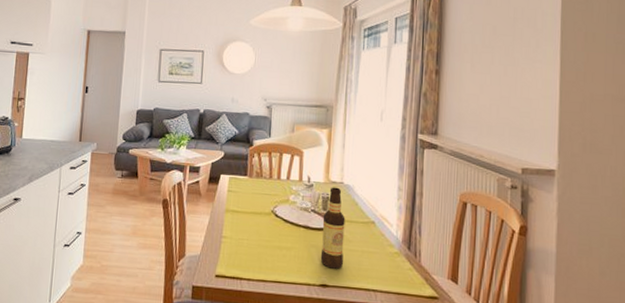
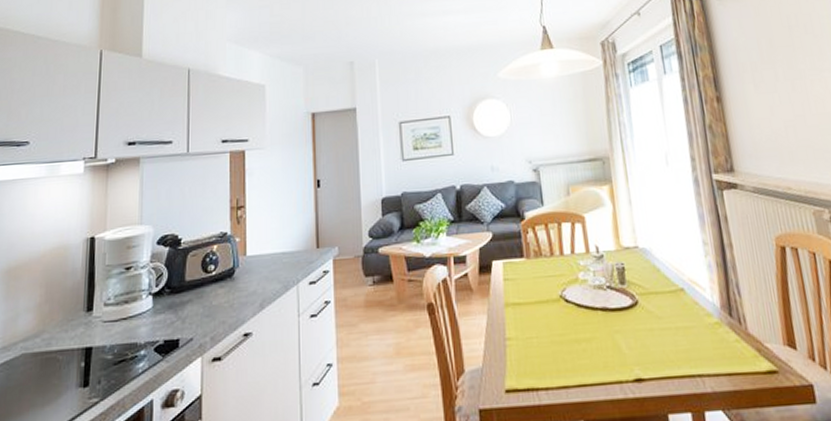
bottle: present [320,187,346,269] -> none [621,253,658,357]

